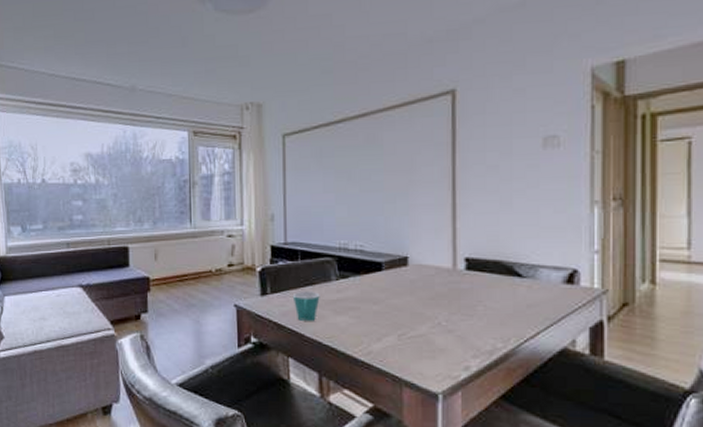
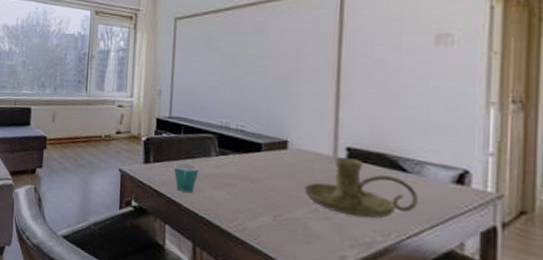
candle holder: none [426,269,533,327] -> present [303,157,418,219]

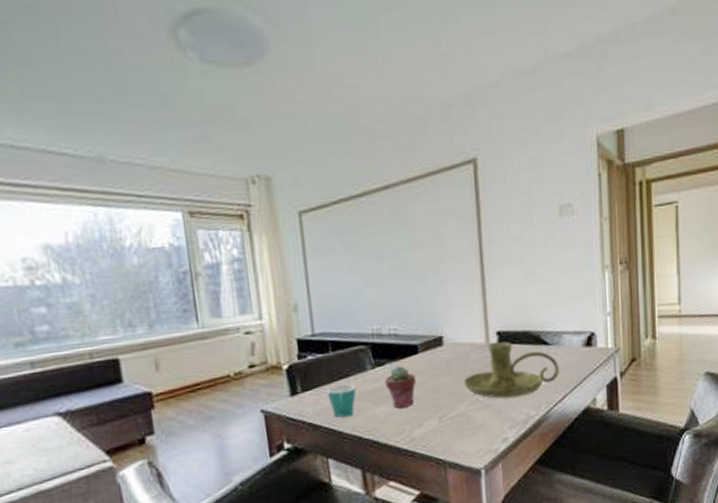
potted succulent: none [225,159,255,198] -> present [384,366,416,409]

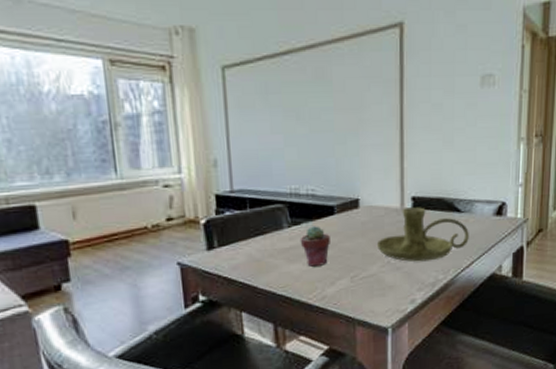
mug: present [326,383,357,418] -> none [242,240,272,273]

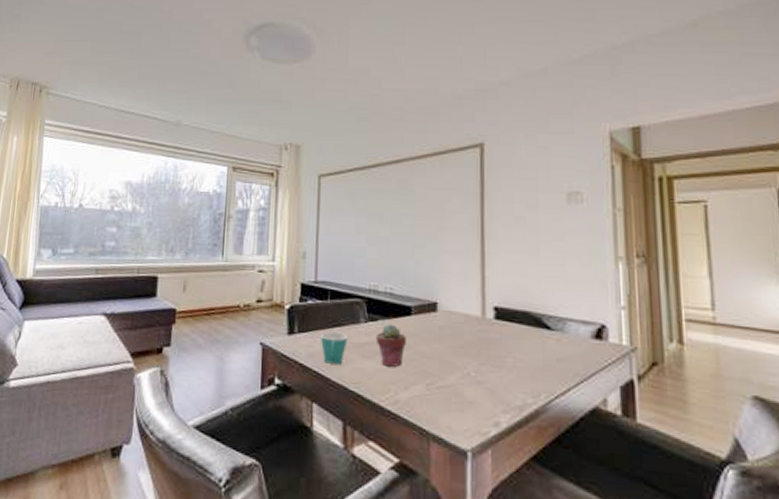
mug: none [242,240,272,273] -> present [320,331,348,364]
candle holder: present [376,207,469,262] -> none [455,317,563,380]

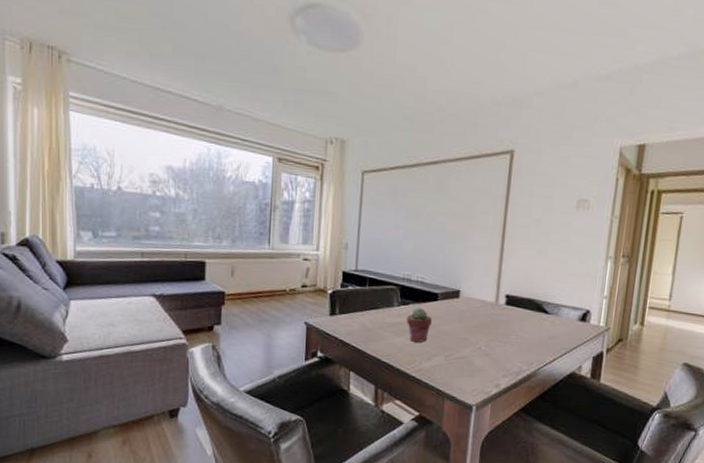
mug: present [320,331,348,364] -> none [358,313,383,341]

